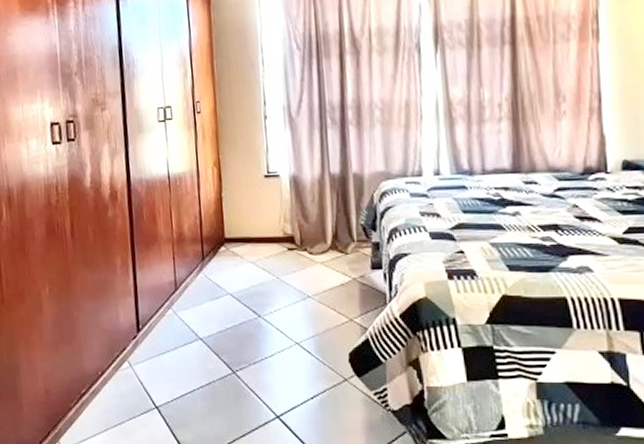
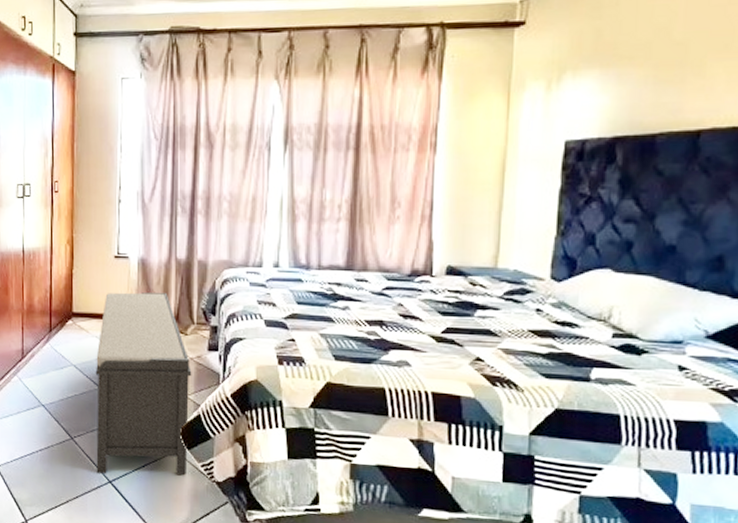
bench: none [253,211,359,410] -> present [96,292,192,475]

